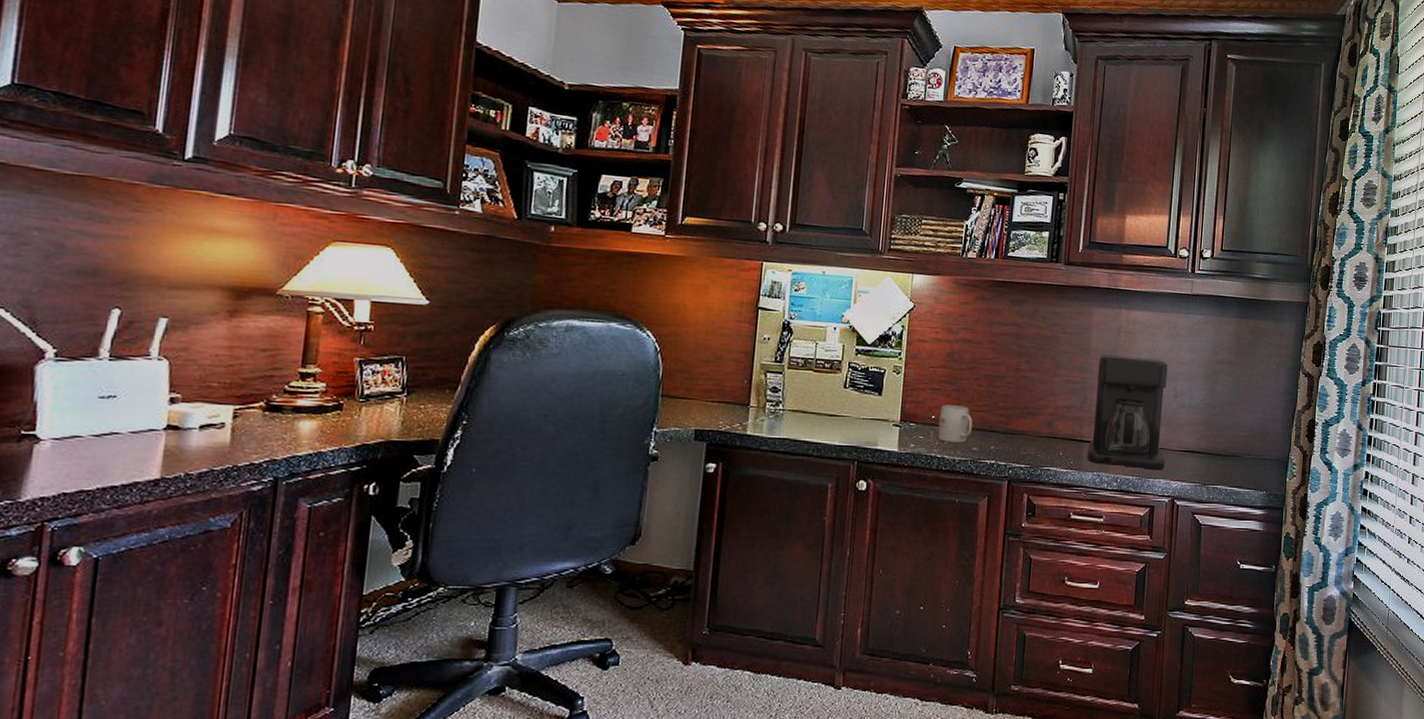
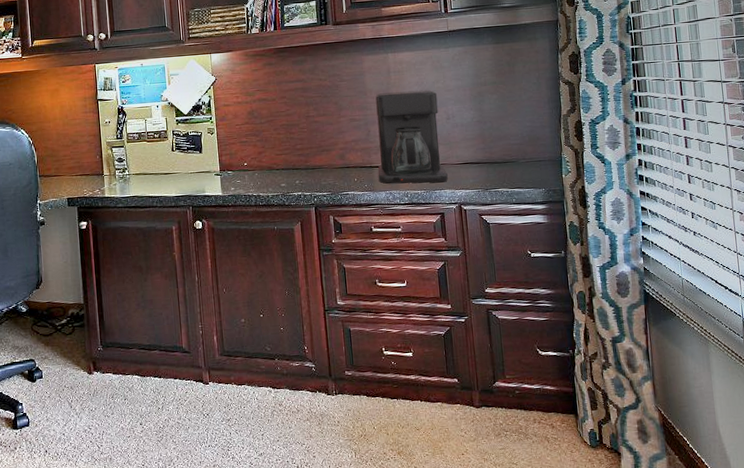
mug: present [937,405,973,443] -> none [250,152,279,183]

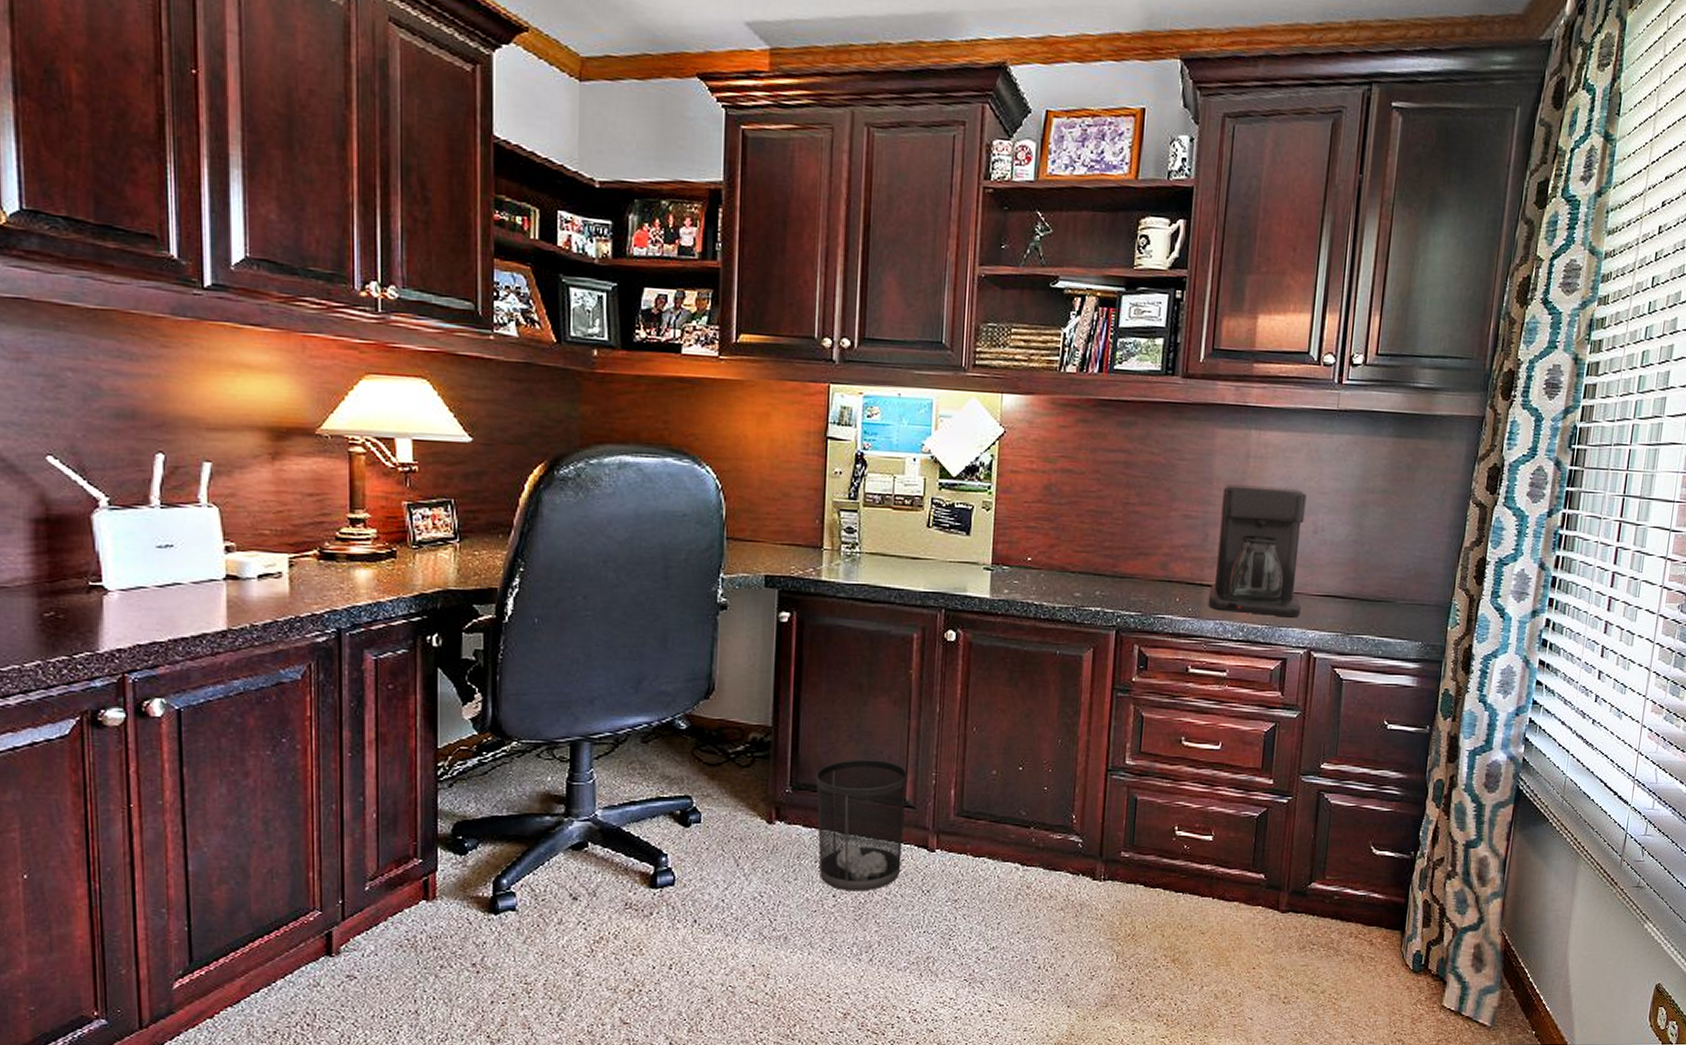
waste bin: none [117,320,186,420] -> present [815,759,908,892]

